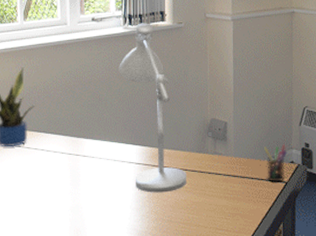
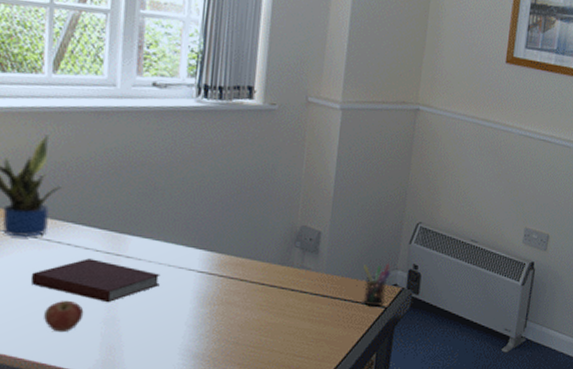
notebook: none [18,160,109,194] -> present [30,258,161,303]
apple: none [29,194,56,220] -> present [44,300,84,333]
desk lamp: present [119,23,186,193] -> none [184,97,263,310]

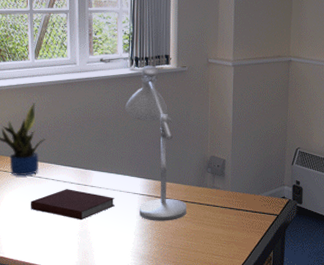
apple: present [44,300,84,333] -> none [40,219,66,243]
desk lamp: none [184,97,263,310] -> present [125,65,186,221]
pen holder: present [363,263,392,307] -> none [259,181,280,215]

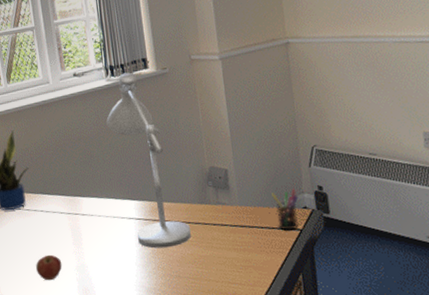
notebook: present [30,189,115,220] -> none [22,220,110,254]
apple: none [40,219,66,243] -> present [36,254,62,281]
pen holder: none [259,181,280,215] -> present [272,188,299,231]

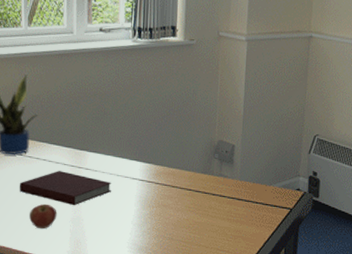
notebook: none [22,220,110,254] -> present [19,171,112,206]
desk lamp: present [106,72,191,249] -> none [126,37,190,211]
pen holder: present [272,188,299,231] -> none [271,171,295,208]

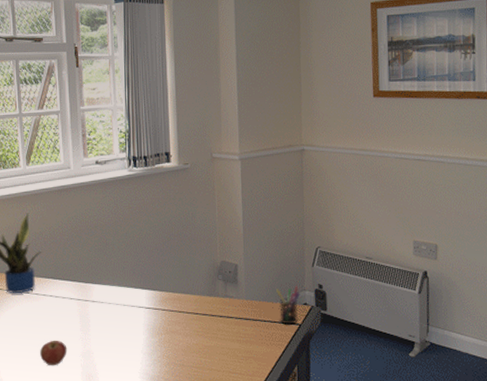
notebook: present [19,171,112,206] -> none [28,305,119,340]
pen holder: none [271,171,295,208] -> present [276,286,301,325]

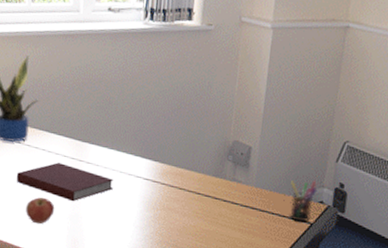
notebook: none [28,305,119,340] -> present [16,162,114,202]

